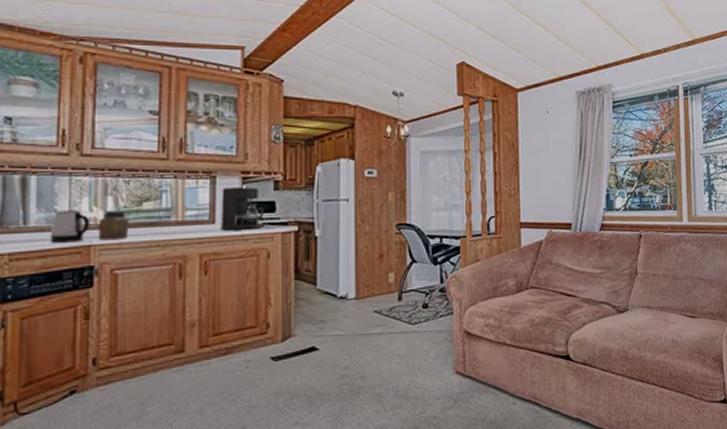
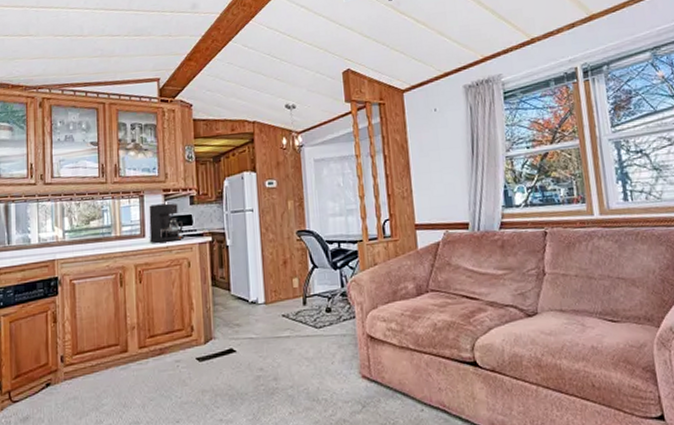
kettle: present [50,210,91,243] -> none [26,230,54,259]
jar: present [98,210,129,241] -> none [59,229,81,256]

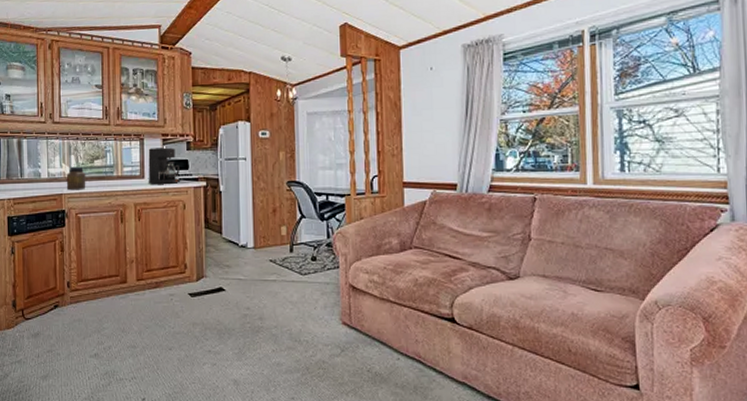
jar: none [59,229,81,256] -> present [66,166,86,191]

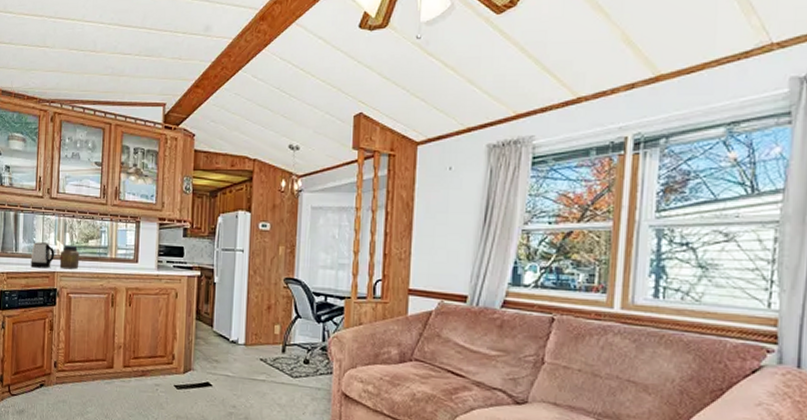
kettle: none [37,166,61,192] -> present [30,242,55,268]
coffee maker: present [148,147,181,185] -> none [142,232,175,272]

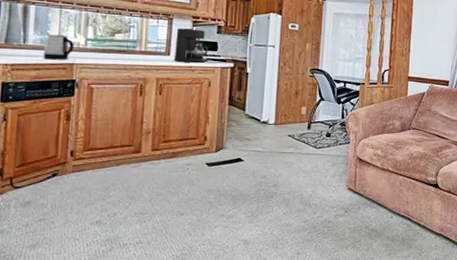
jar: present [59,245,80,270] -> none [79,38,104,62]
coffee maker: none [142,232,175,272] -> present [174,28,209,64]

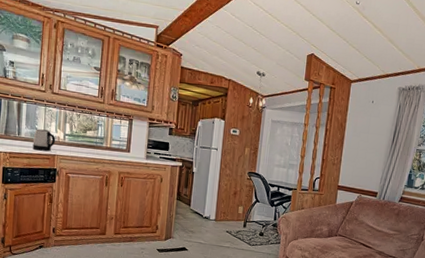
coffee maker: present [174,28,209,64] -> none [133,128,161,161]

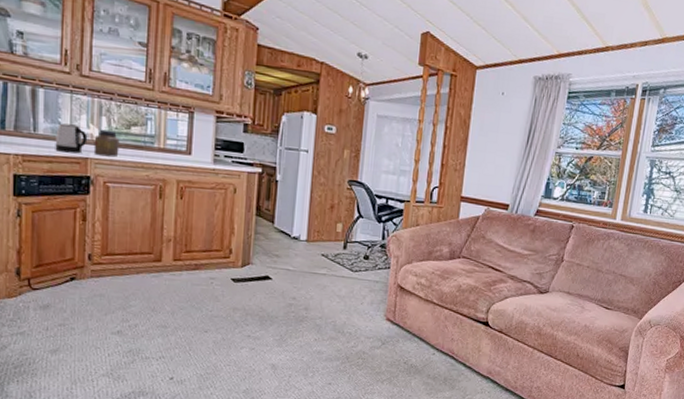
jar: none [59,133,78,154] -> present [93,129,120,158]

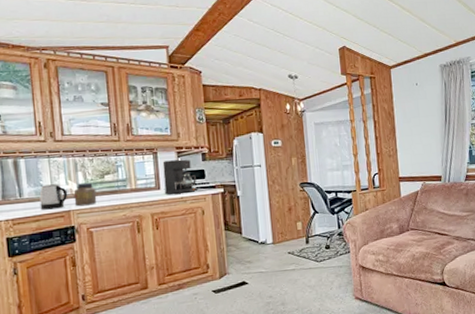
coffee maker: none [196,123,234,166] -> present [162,159,198,195]

